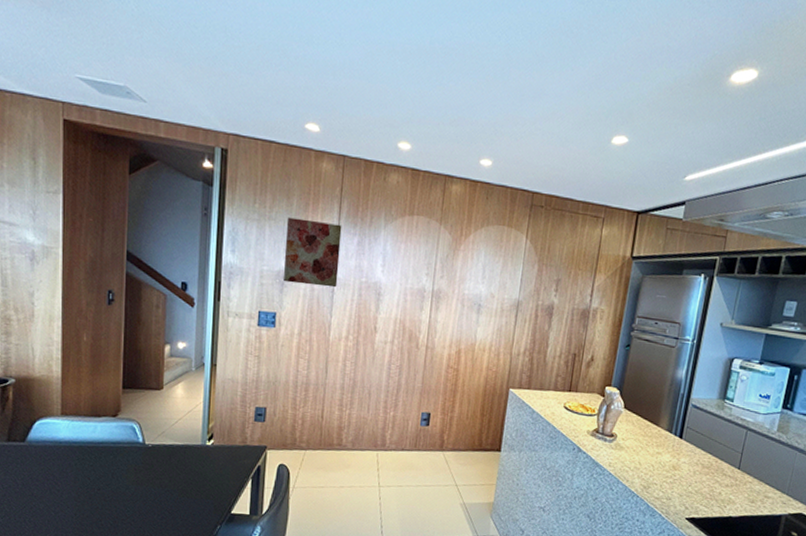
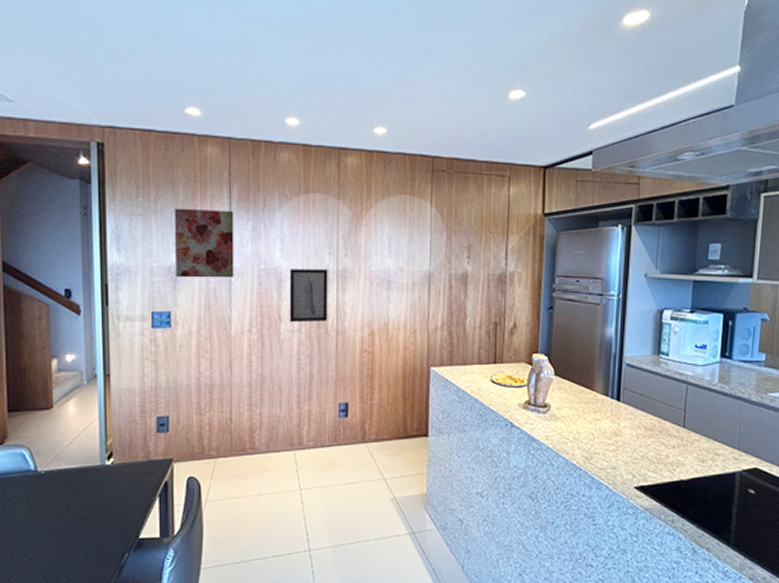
wall art: none [384,284,424,337] -> present [289,269,328,323]

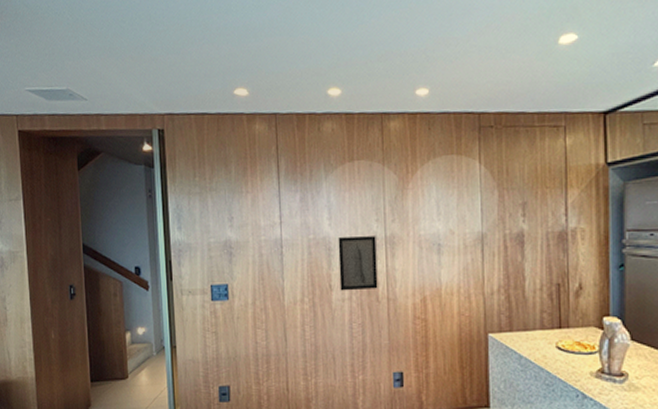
wall art: present [174,208,234,278] -> none [227,183,285,252]

